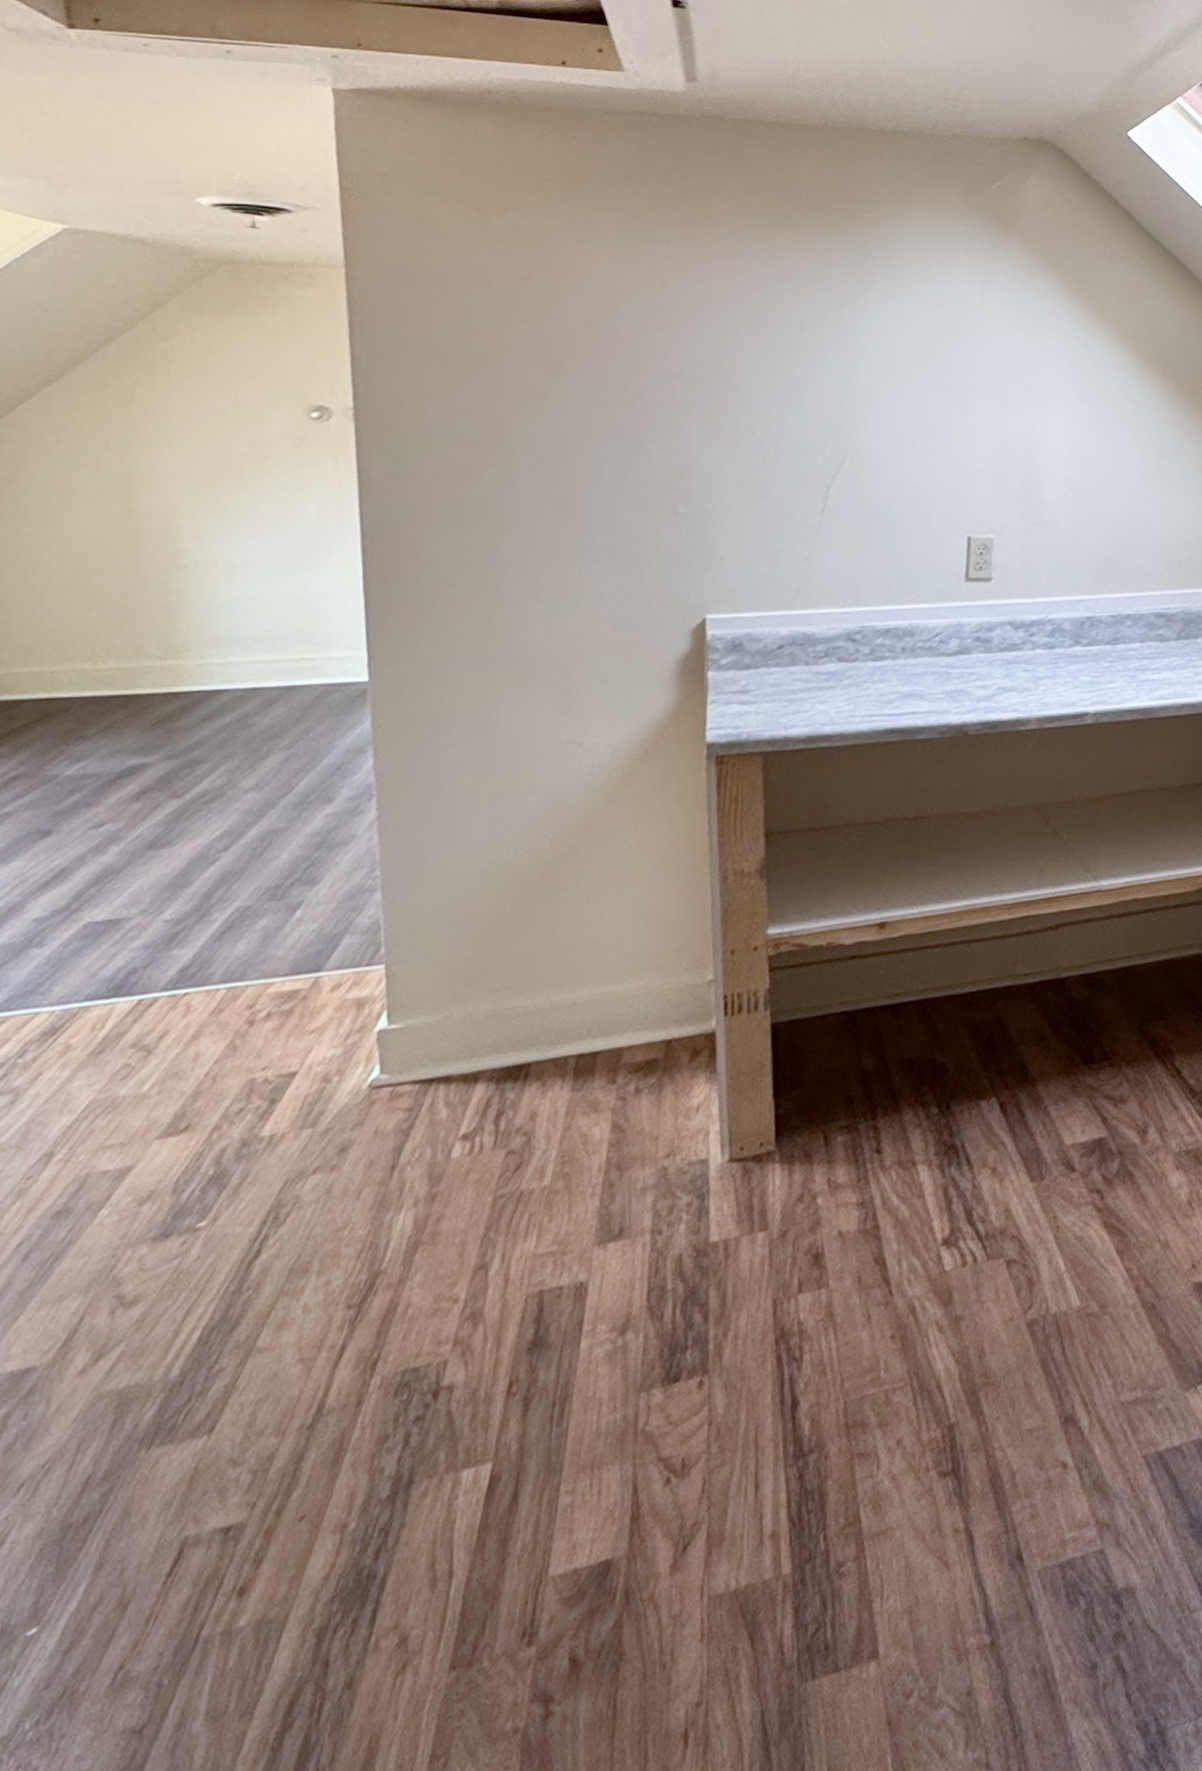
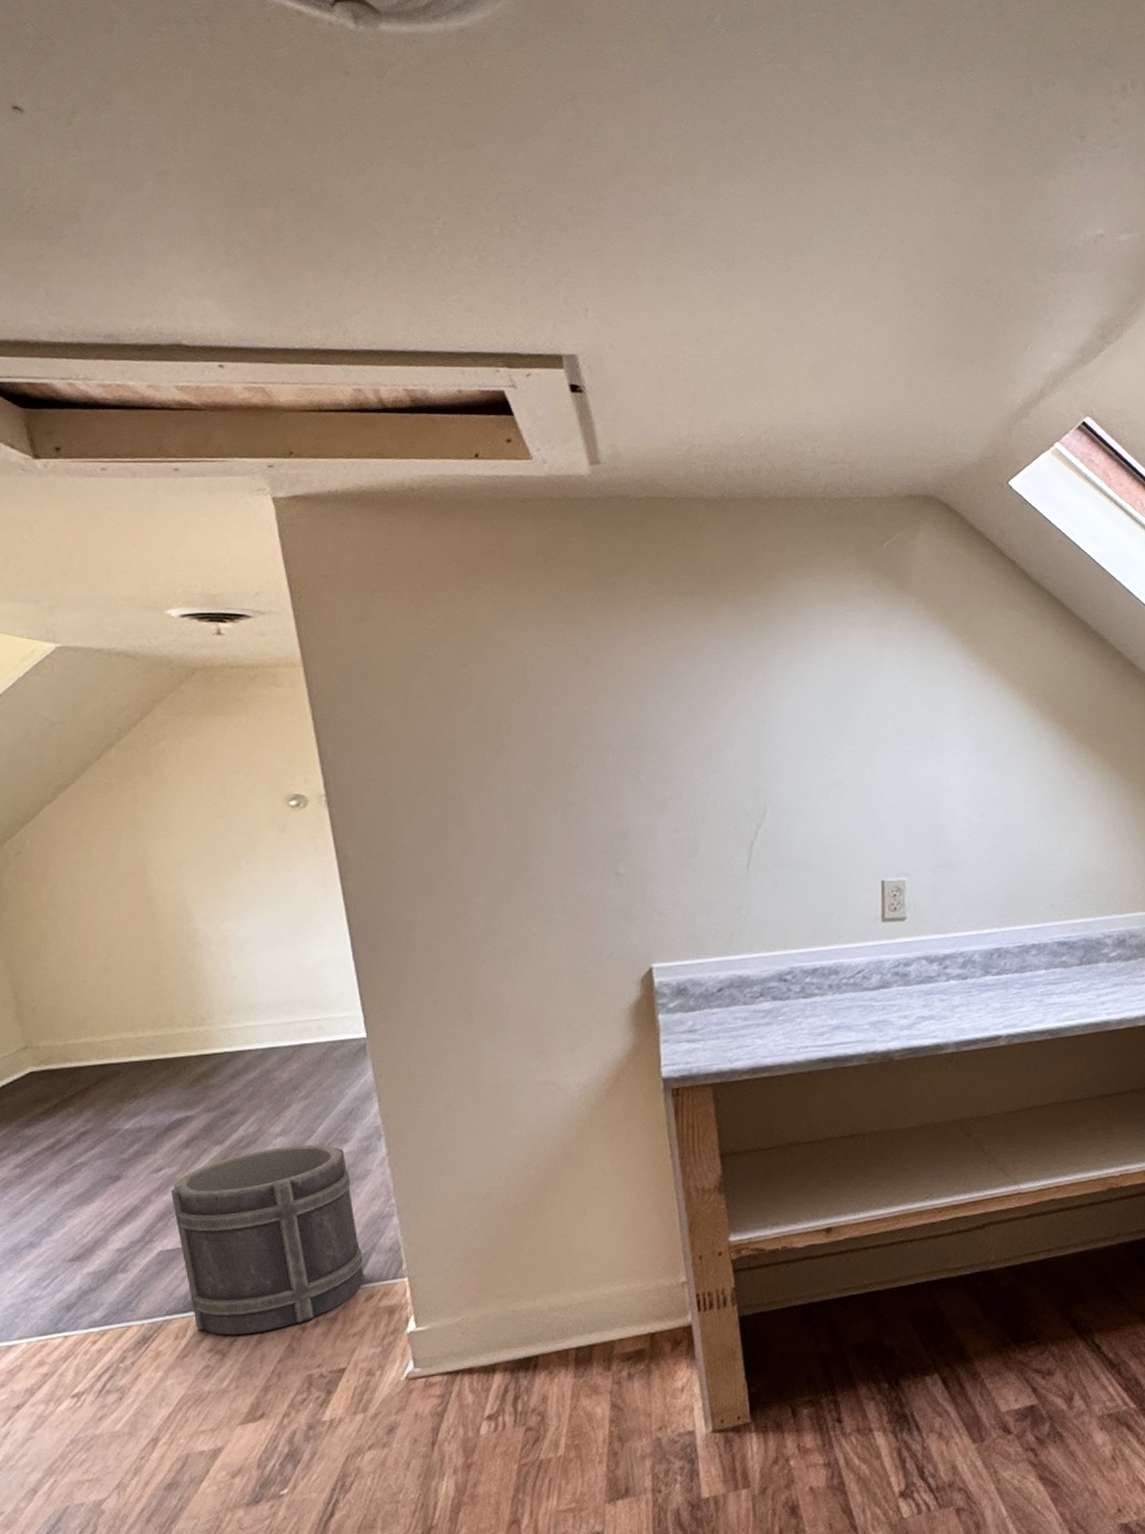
bucket: none [110,802,334,1028] -> present [170,1144,364,1336]

